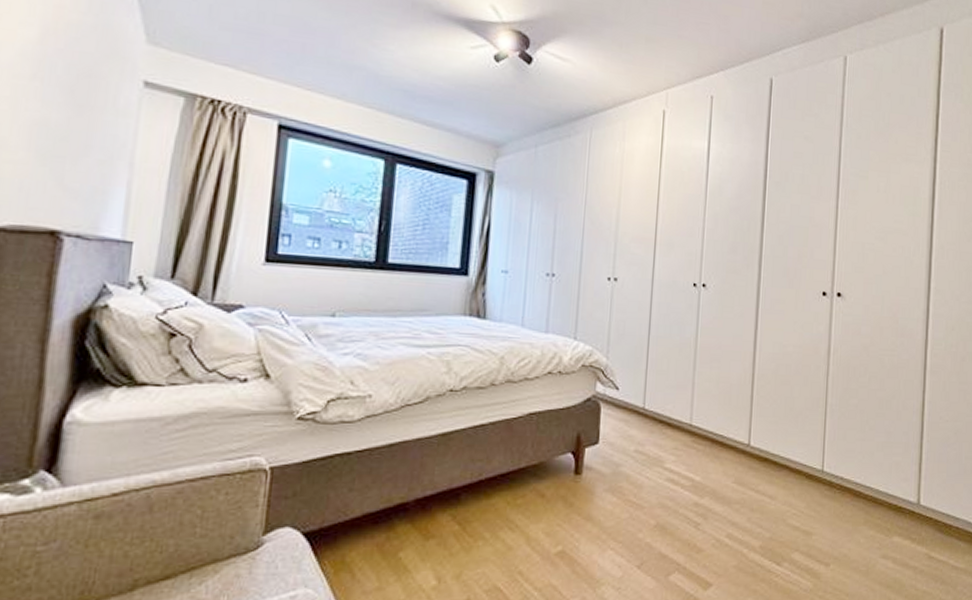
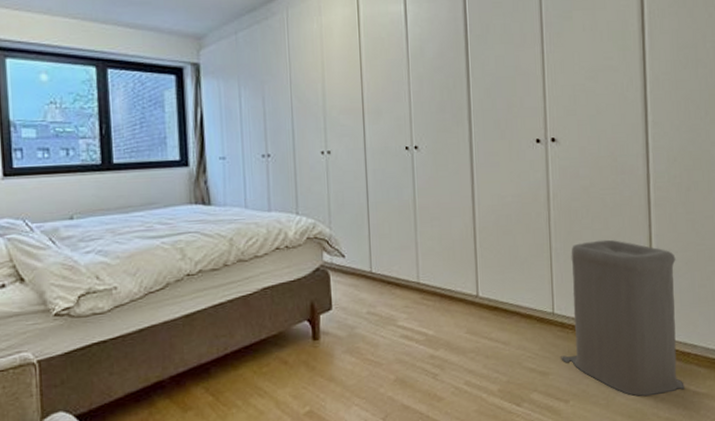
laundry basket: none [826,400,946,567] -> present [561,239,685,397]

